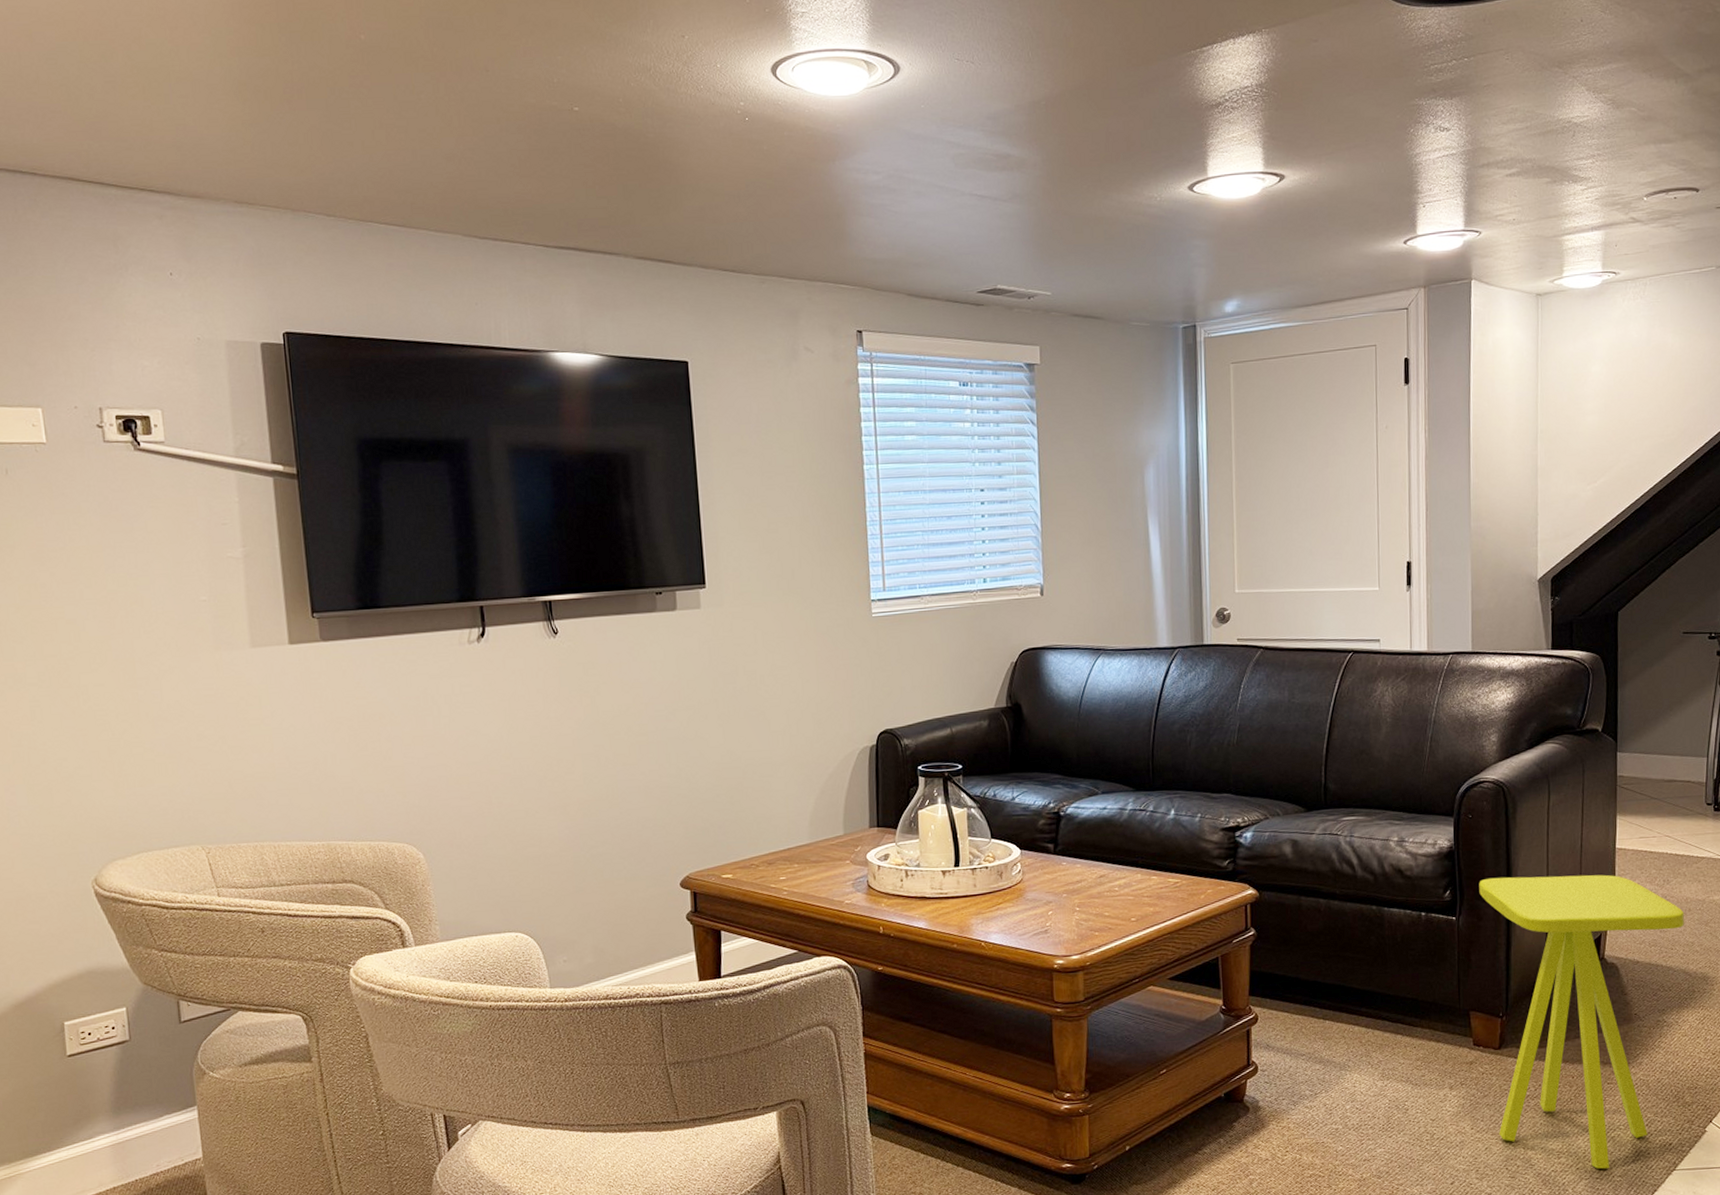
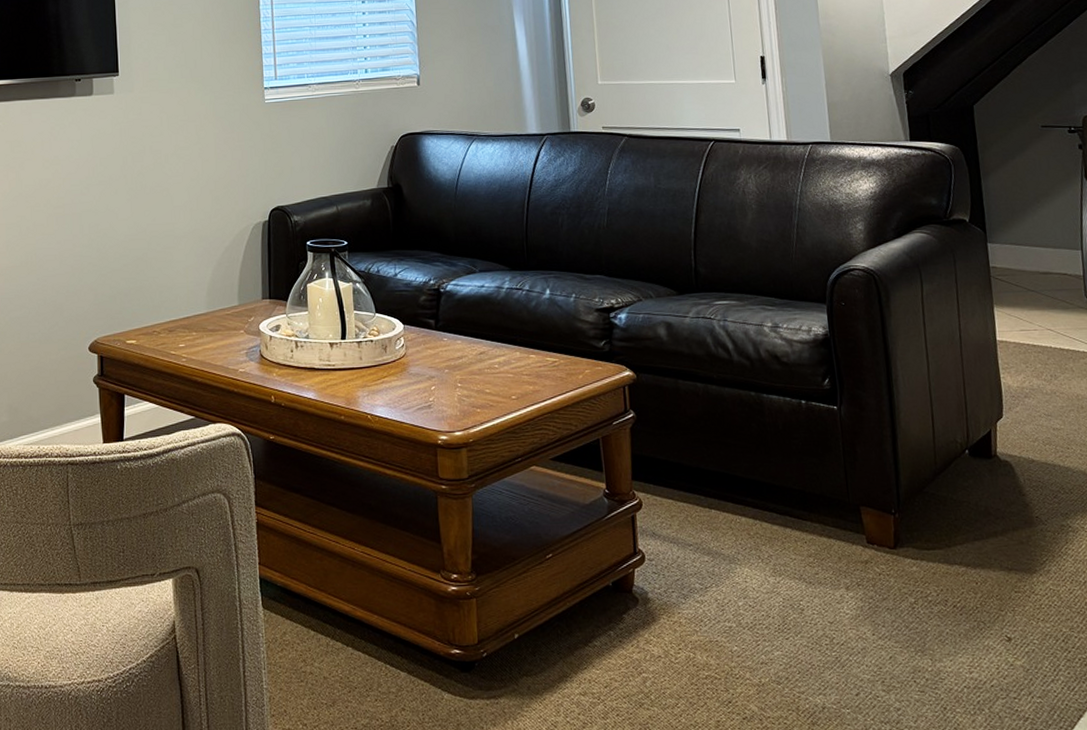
side table: present [1479,874,1684,1169] -> none [858,366,1078,688]

